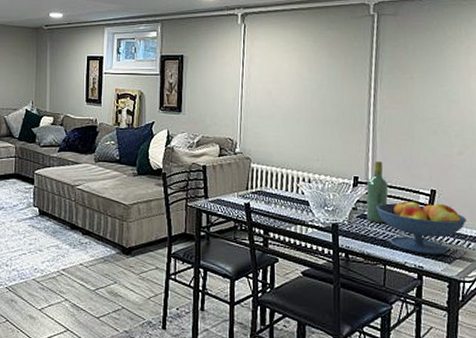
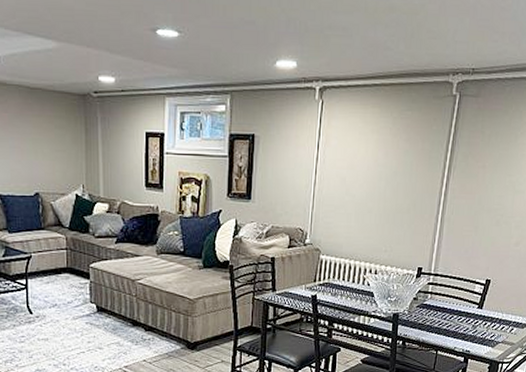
wine bottle: present [366,161,389,223] -> none [426,252,449,311]
fruit bowl: present [376,199,467,255] -> none [435,289,513,340]

